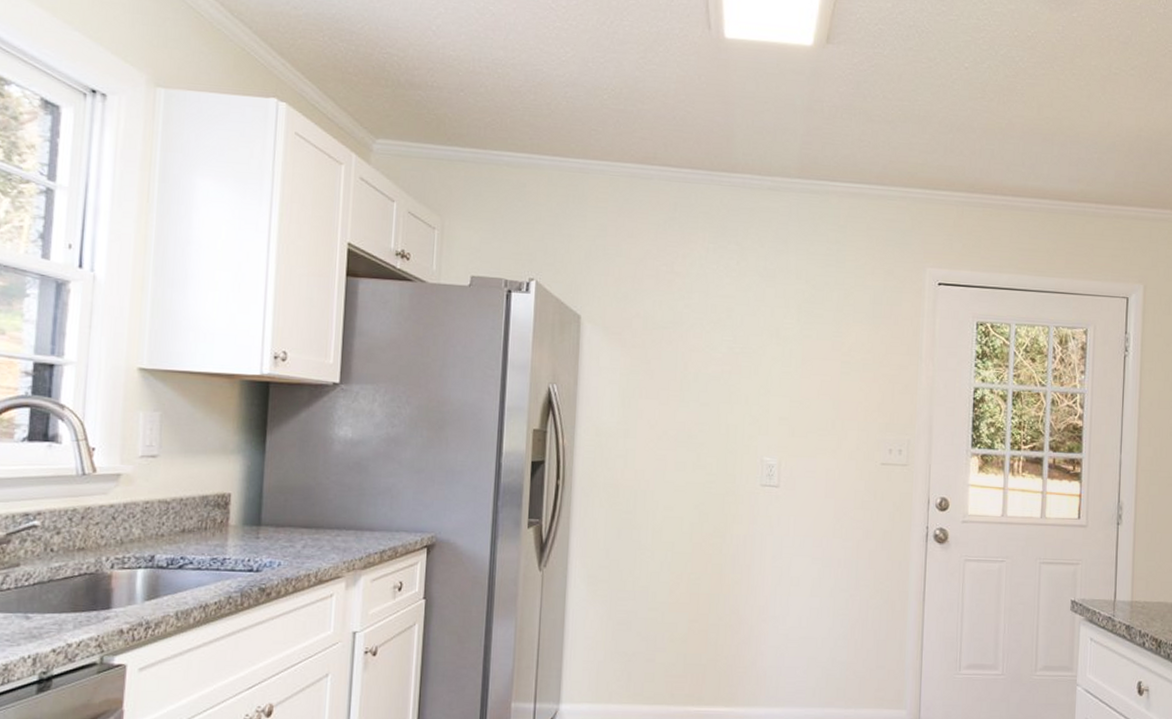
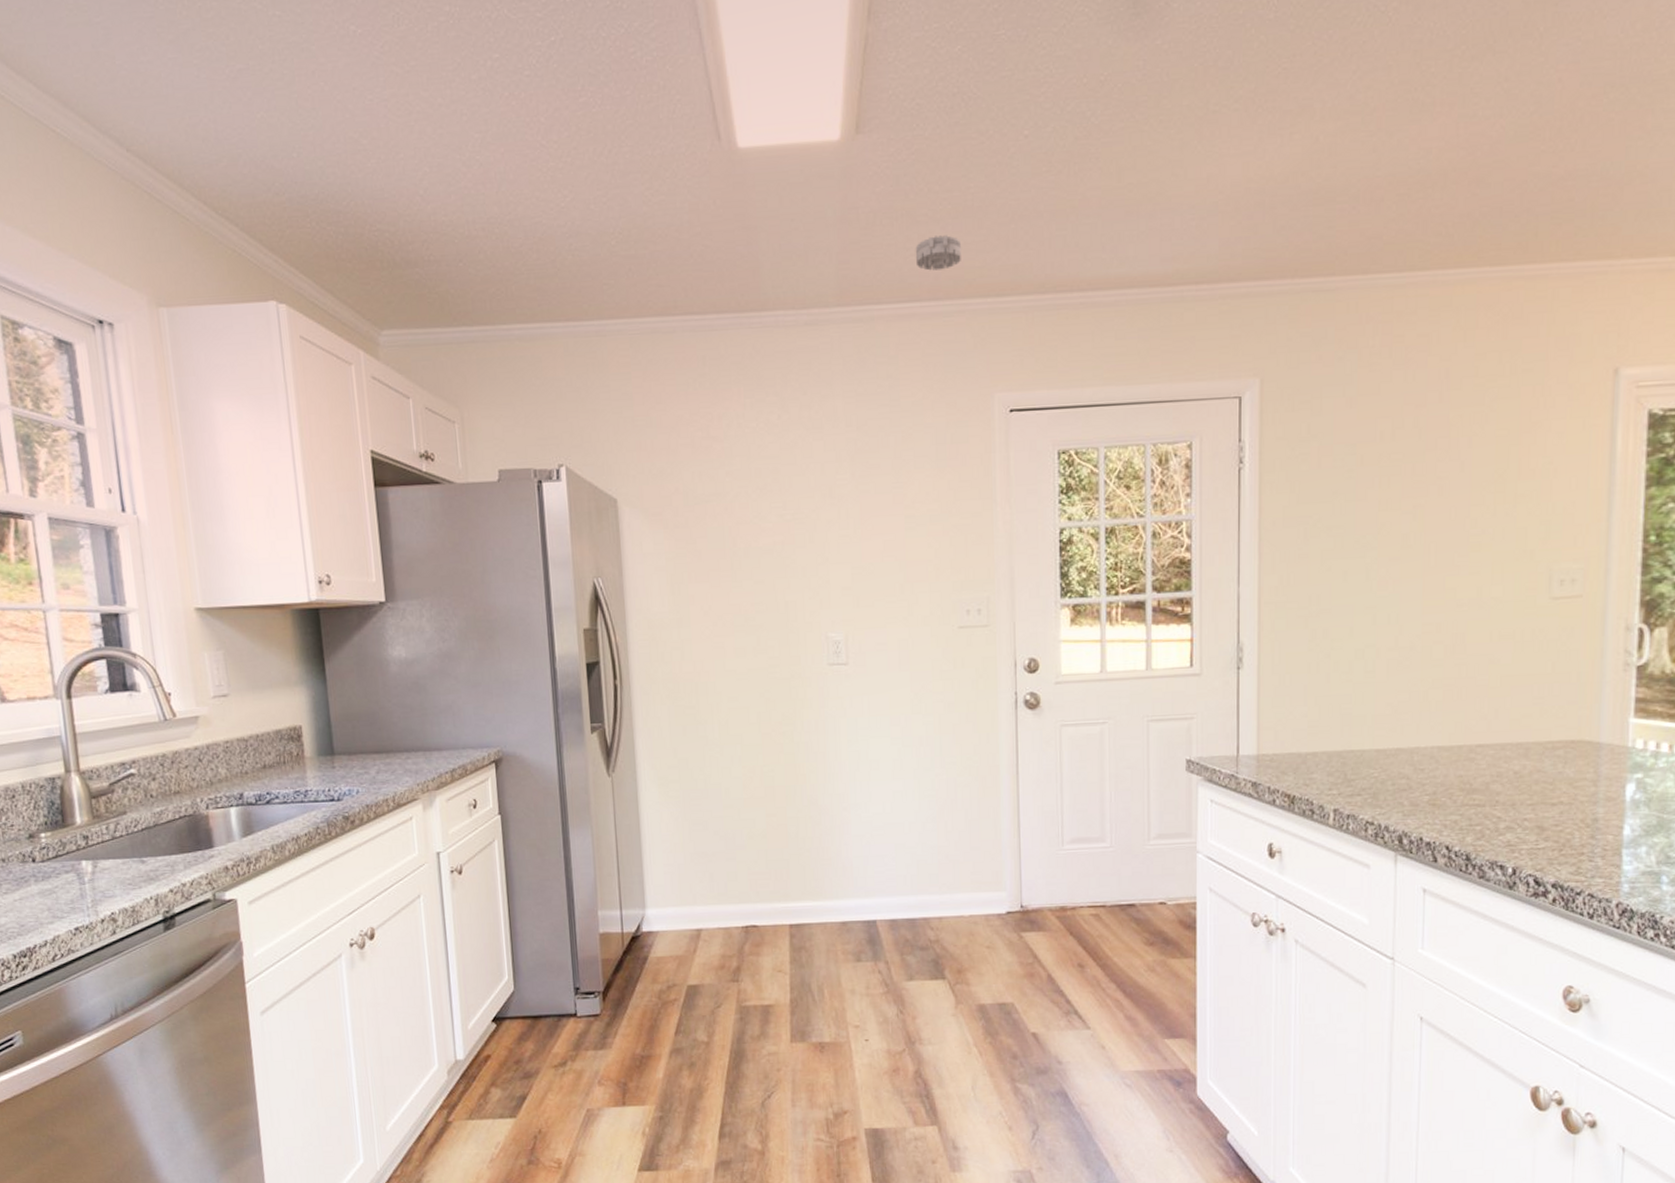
smoke detector: none [868,133,908,162] -> present [915,235,962,271]

